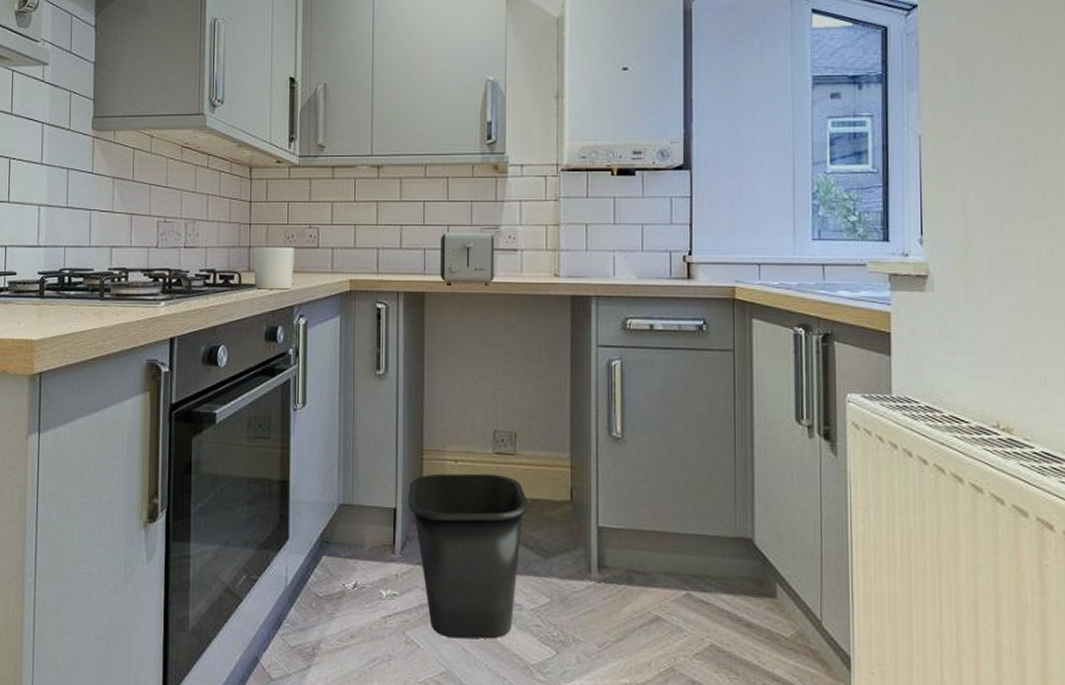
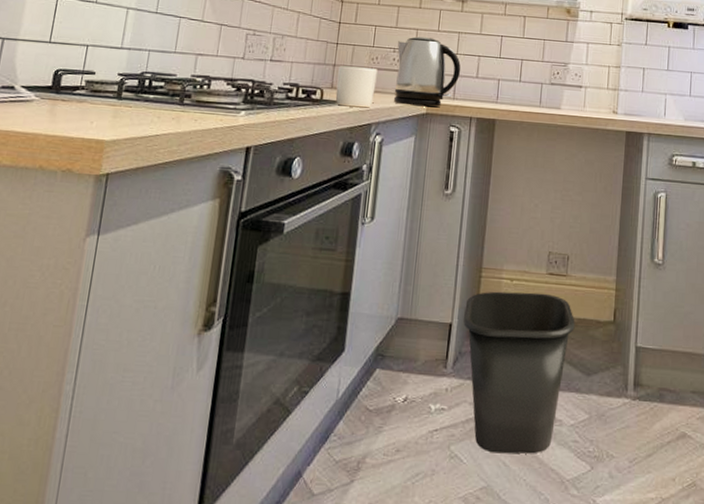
kettle: none [313,209,383,284] -> present [393,36,461,108]
toaster: present [440,233,495,286] -> none [511,66,563,117]

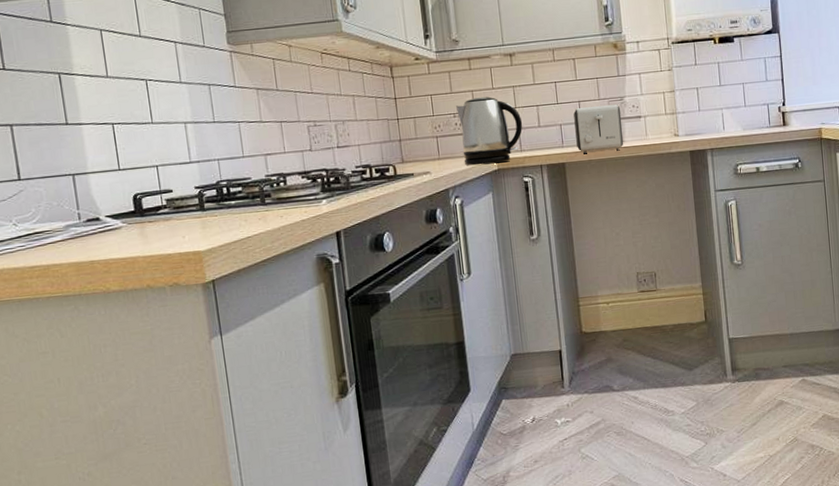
mug: present [335,66,378,108] -> none [405,136,446,178]
waste bin: present [463,291,575,454] -> none [570,308,672,448]
toaster: none [511,66,563,117] -> present [573,104,624,154]

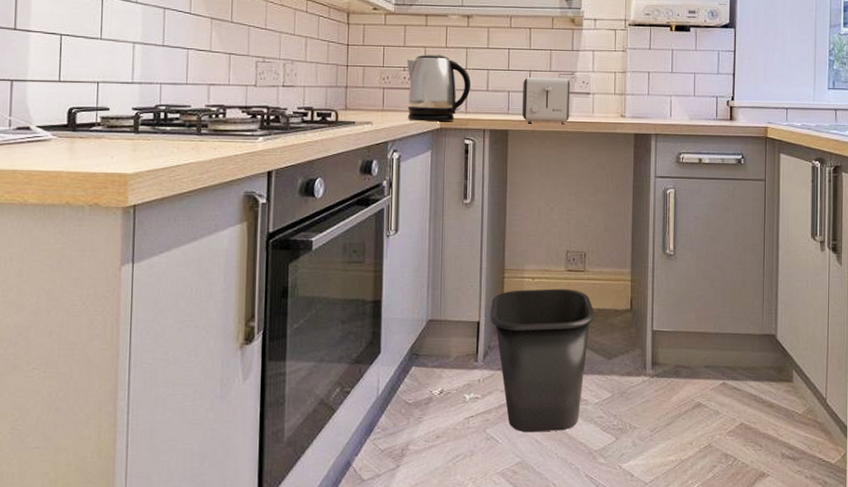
waste bin: none [570,308,672,448] -> present [491,288,595,433]

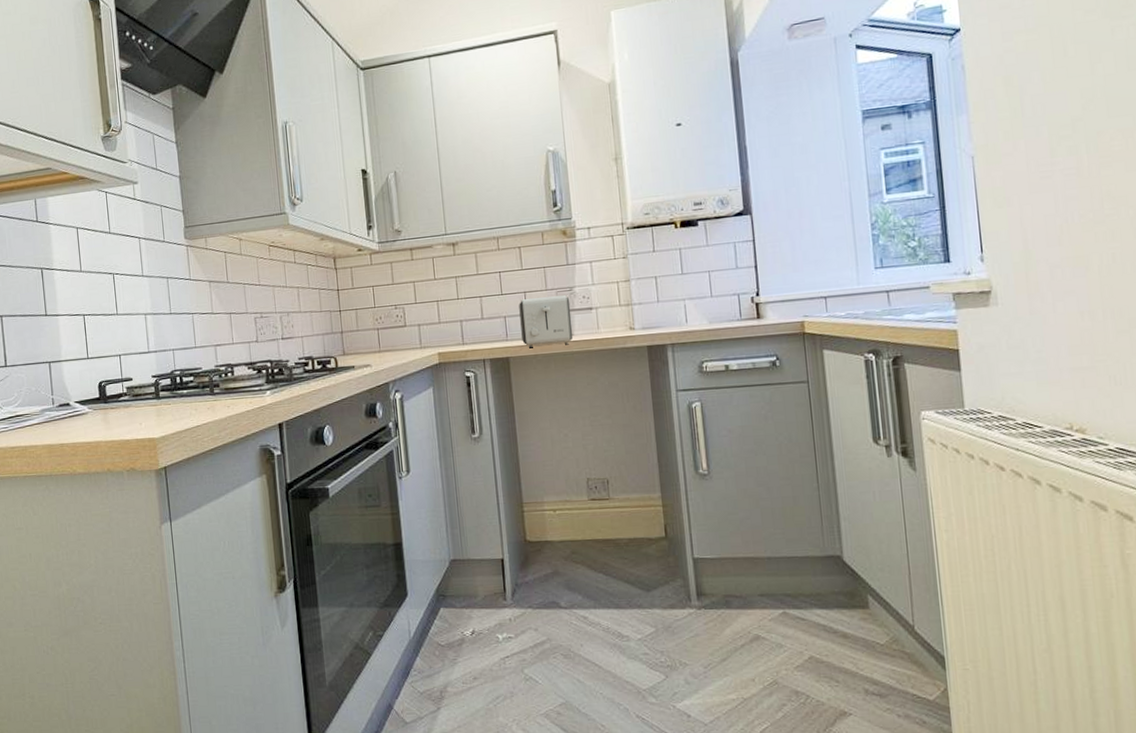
kettle: present [407,54,471,122] -> none [398,287,465,359]
waste bin: present [491,288,595,433] -> none [513,519,627,672]

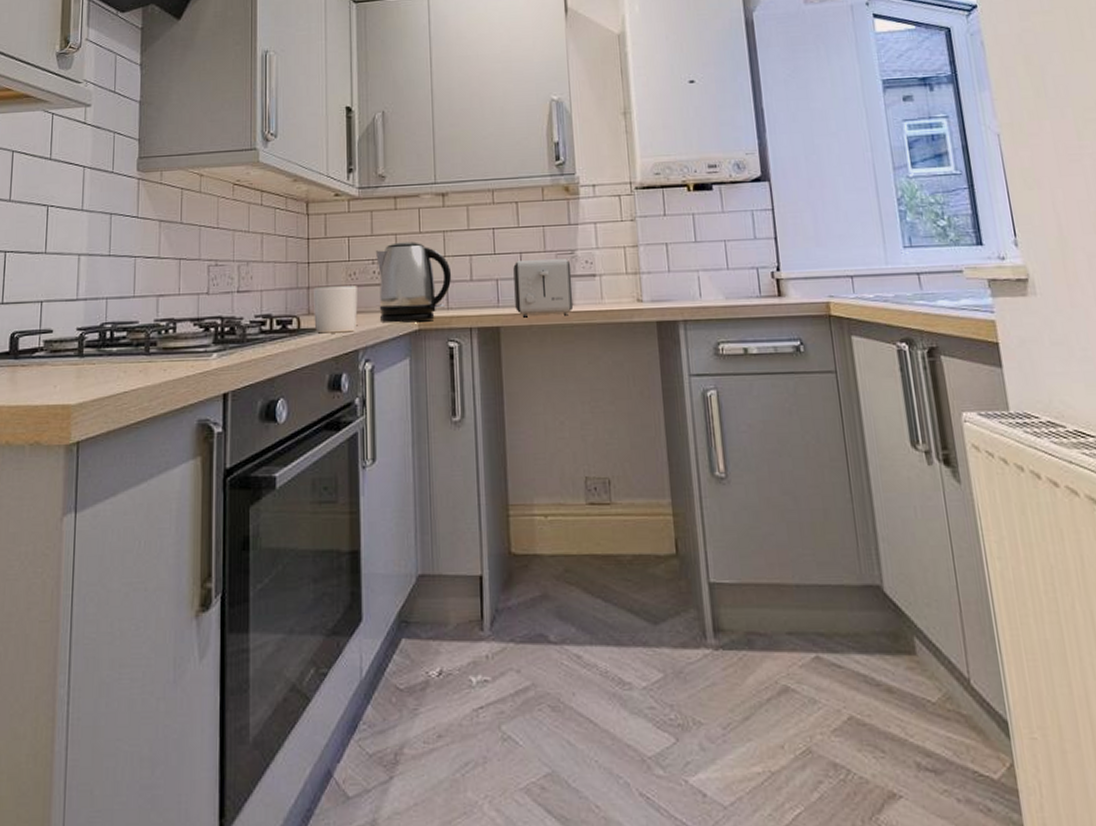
mug: none [346,328,386,371] -> present [314,286,358,334]
kettle: none [398,287,465,359] -> present [376,242,452,324]

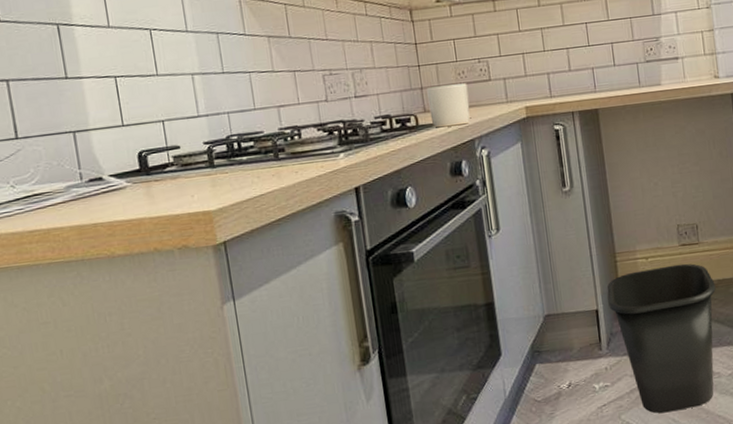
kettle: present [376,242,452,324] -> none [481,39,553,115]
waste bin: none [495,528,630,730] -> present [607,263,716,414]
toaster: present [513,259,574,318] -> none [606,45,661,99]

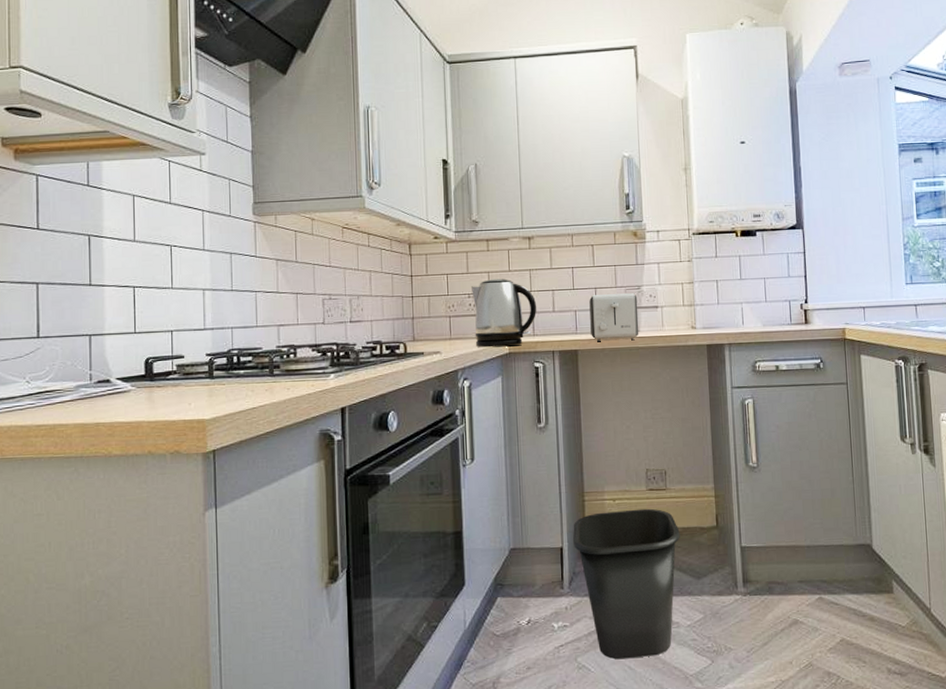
mug: present [426,83,471,128] -> none [417,316,457,357]
kettle: none [481,39,553,115] -> present [472,278,537,348]
toaster: none [606,45,661,99] -> present [589,293,639,342]

